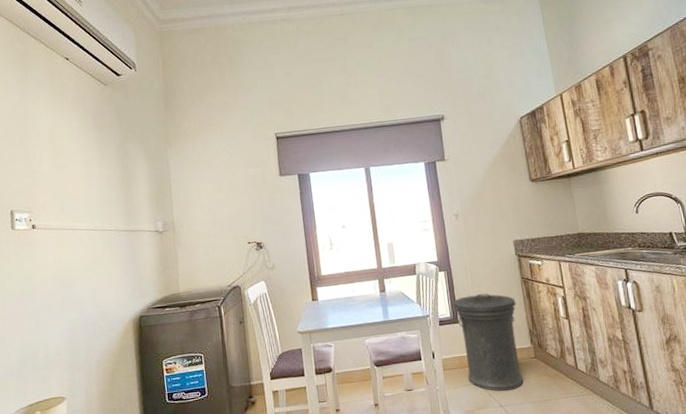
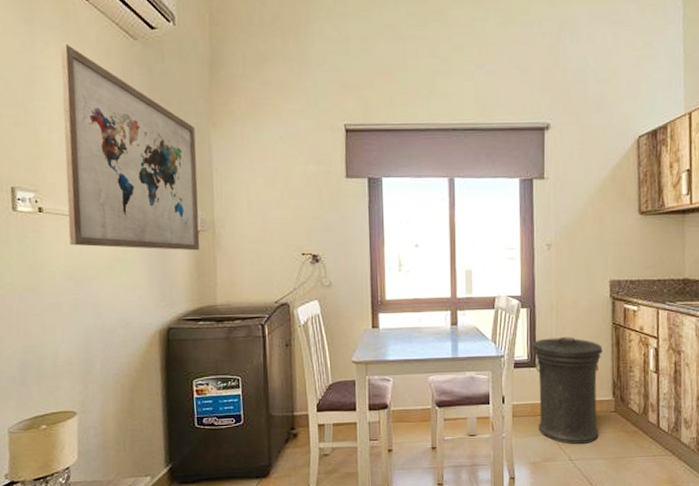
wall art: none [48,94,163,254] -> present [60,43,200,251]

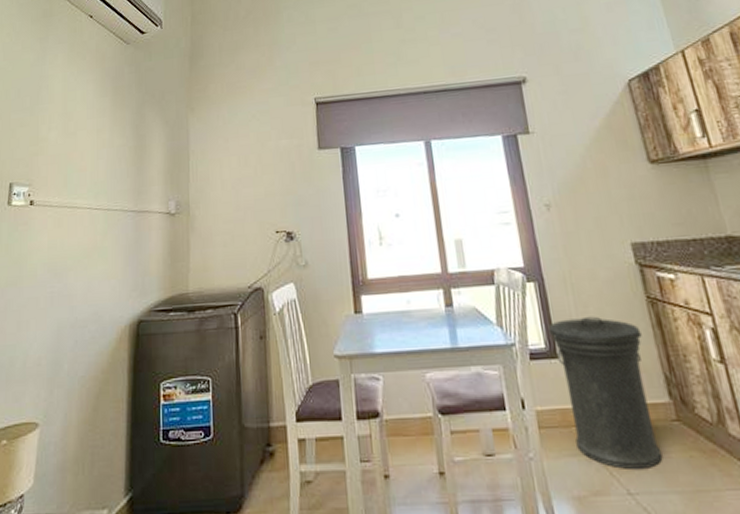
wall art: present [60,43,200,251] -> none [54,53,175,237]

